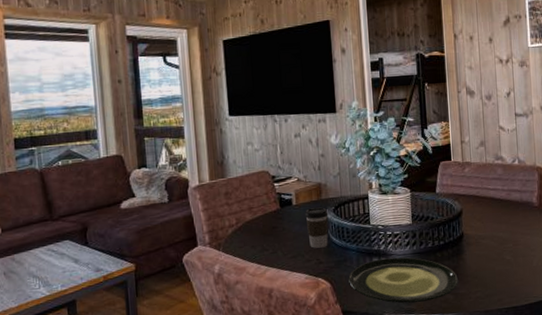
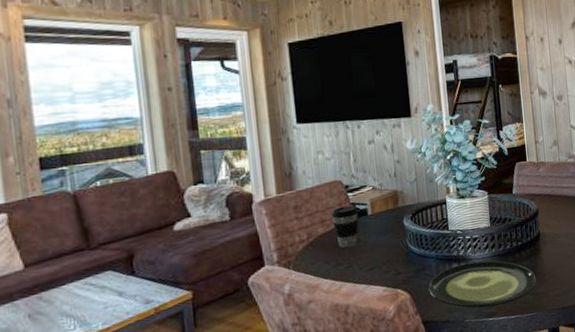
coffee cup: none [258,195,284,235] -> present [331,205,359,248]
coffee cup: present [305,207,328,248] -> none [381,215,406,259]

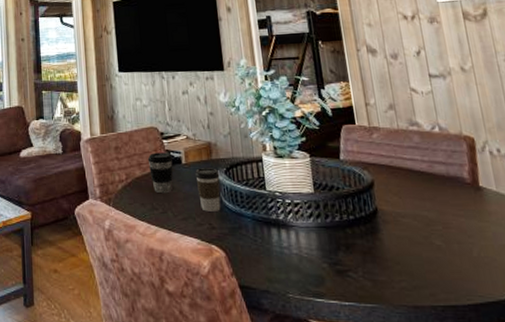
coffee cup: none [381,215,406,259] -> present [195,168,221,212]
plate: present [428,260,537,308] -> none [244,230,376,285]

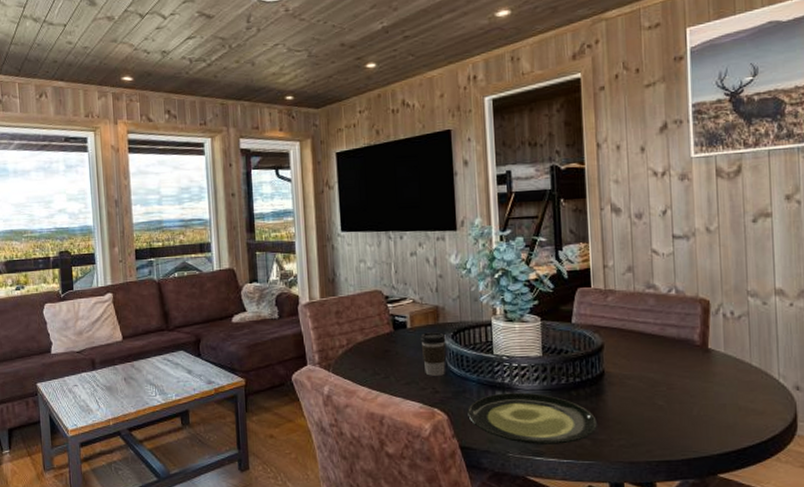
coffee cup: present [147,152,174,194] -> none [370,317,398,359]
plate: none [244,230,376,285] -> present [467,392,597,444]

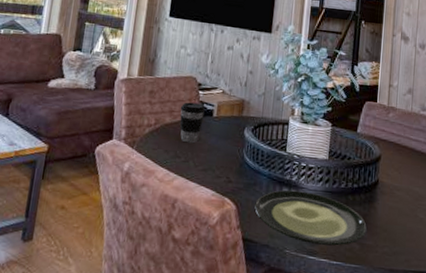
coffee cup: none [370,317,398,359] -> present [179,102,206,143]
coffee cup: present [420,332,446,376] -> none [222,123,247,166]

